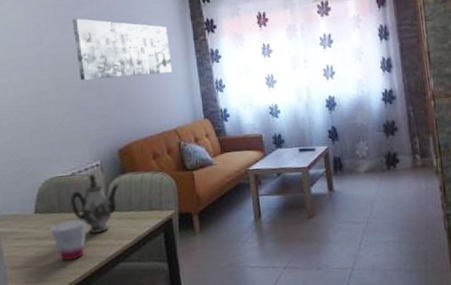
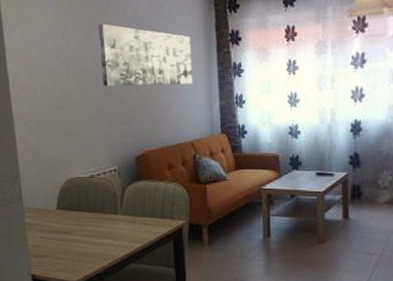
cup: present [50,219,87,261] -> none [70,219,103,256]
teapot: present [70,172,120,235] -> none [89,176,136,235]

